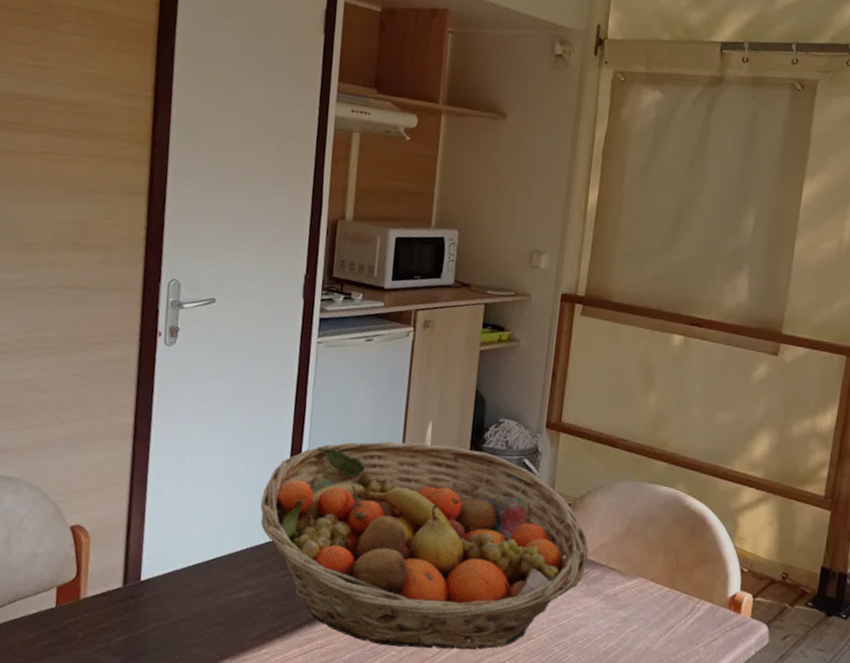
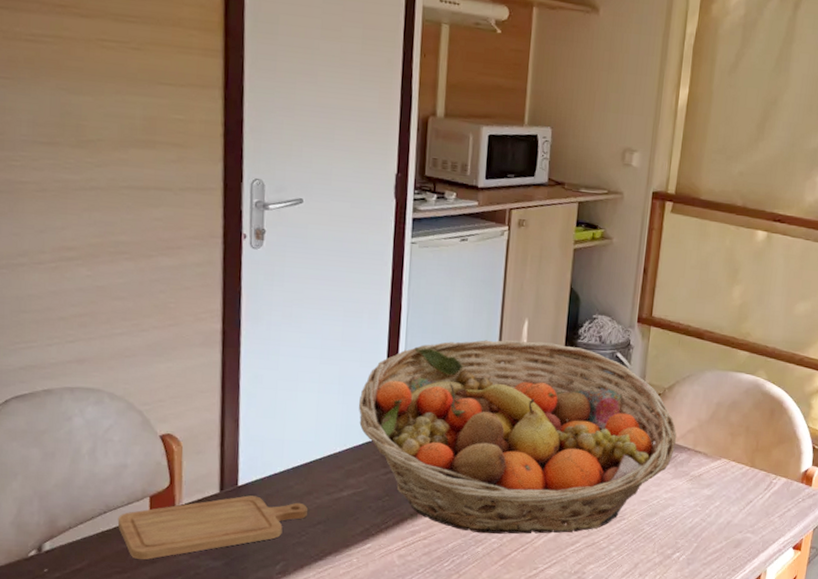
chopping board: none [25,591,206,652] -> present [117,495,307,560]

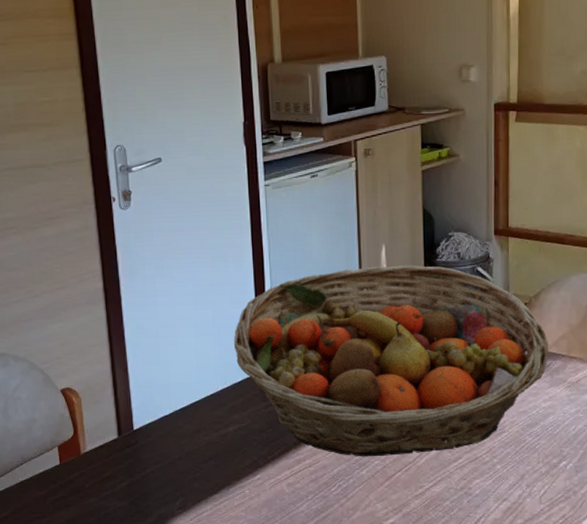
chopping board: present [117,495,307,560] -> none [33,438,199,504]

